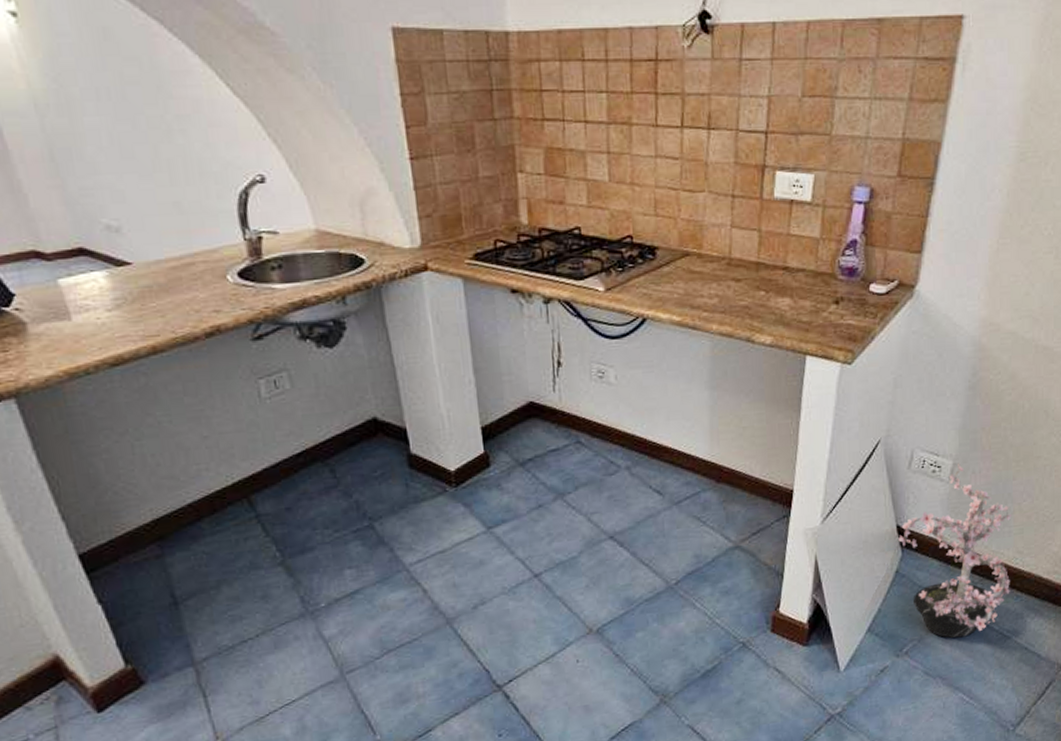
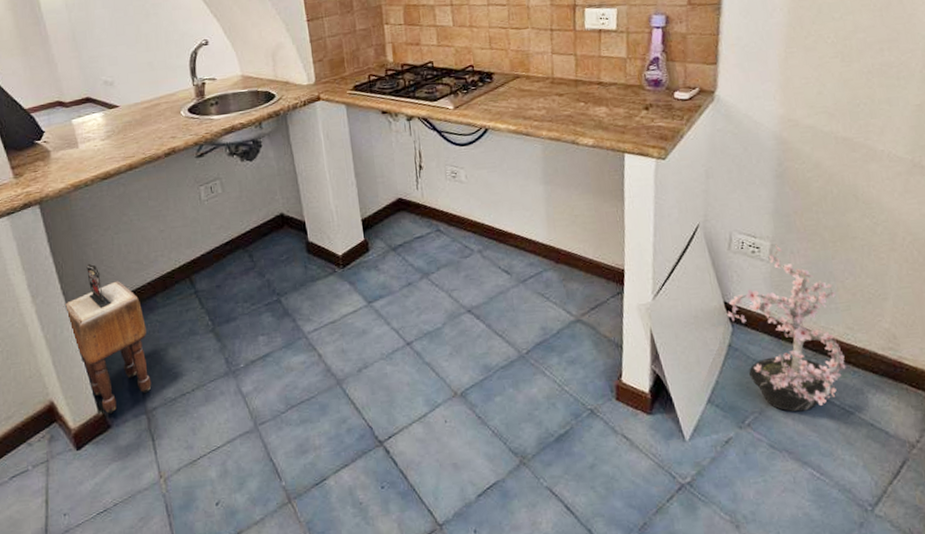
stool: none [64,479,200,668] -> present [63,263,152,414]

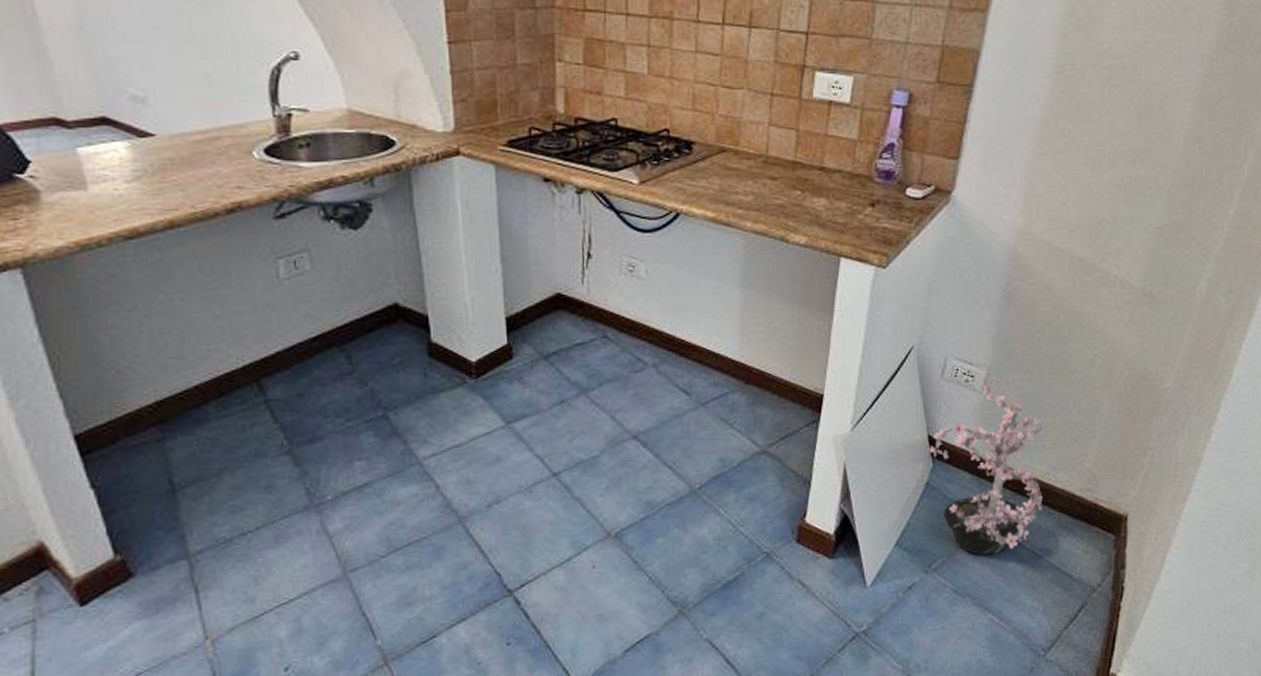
stool: present [63,263,152,414] -> none [60,356,197,559]

